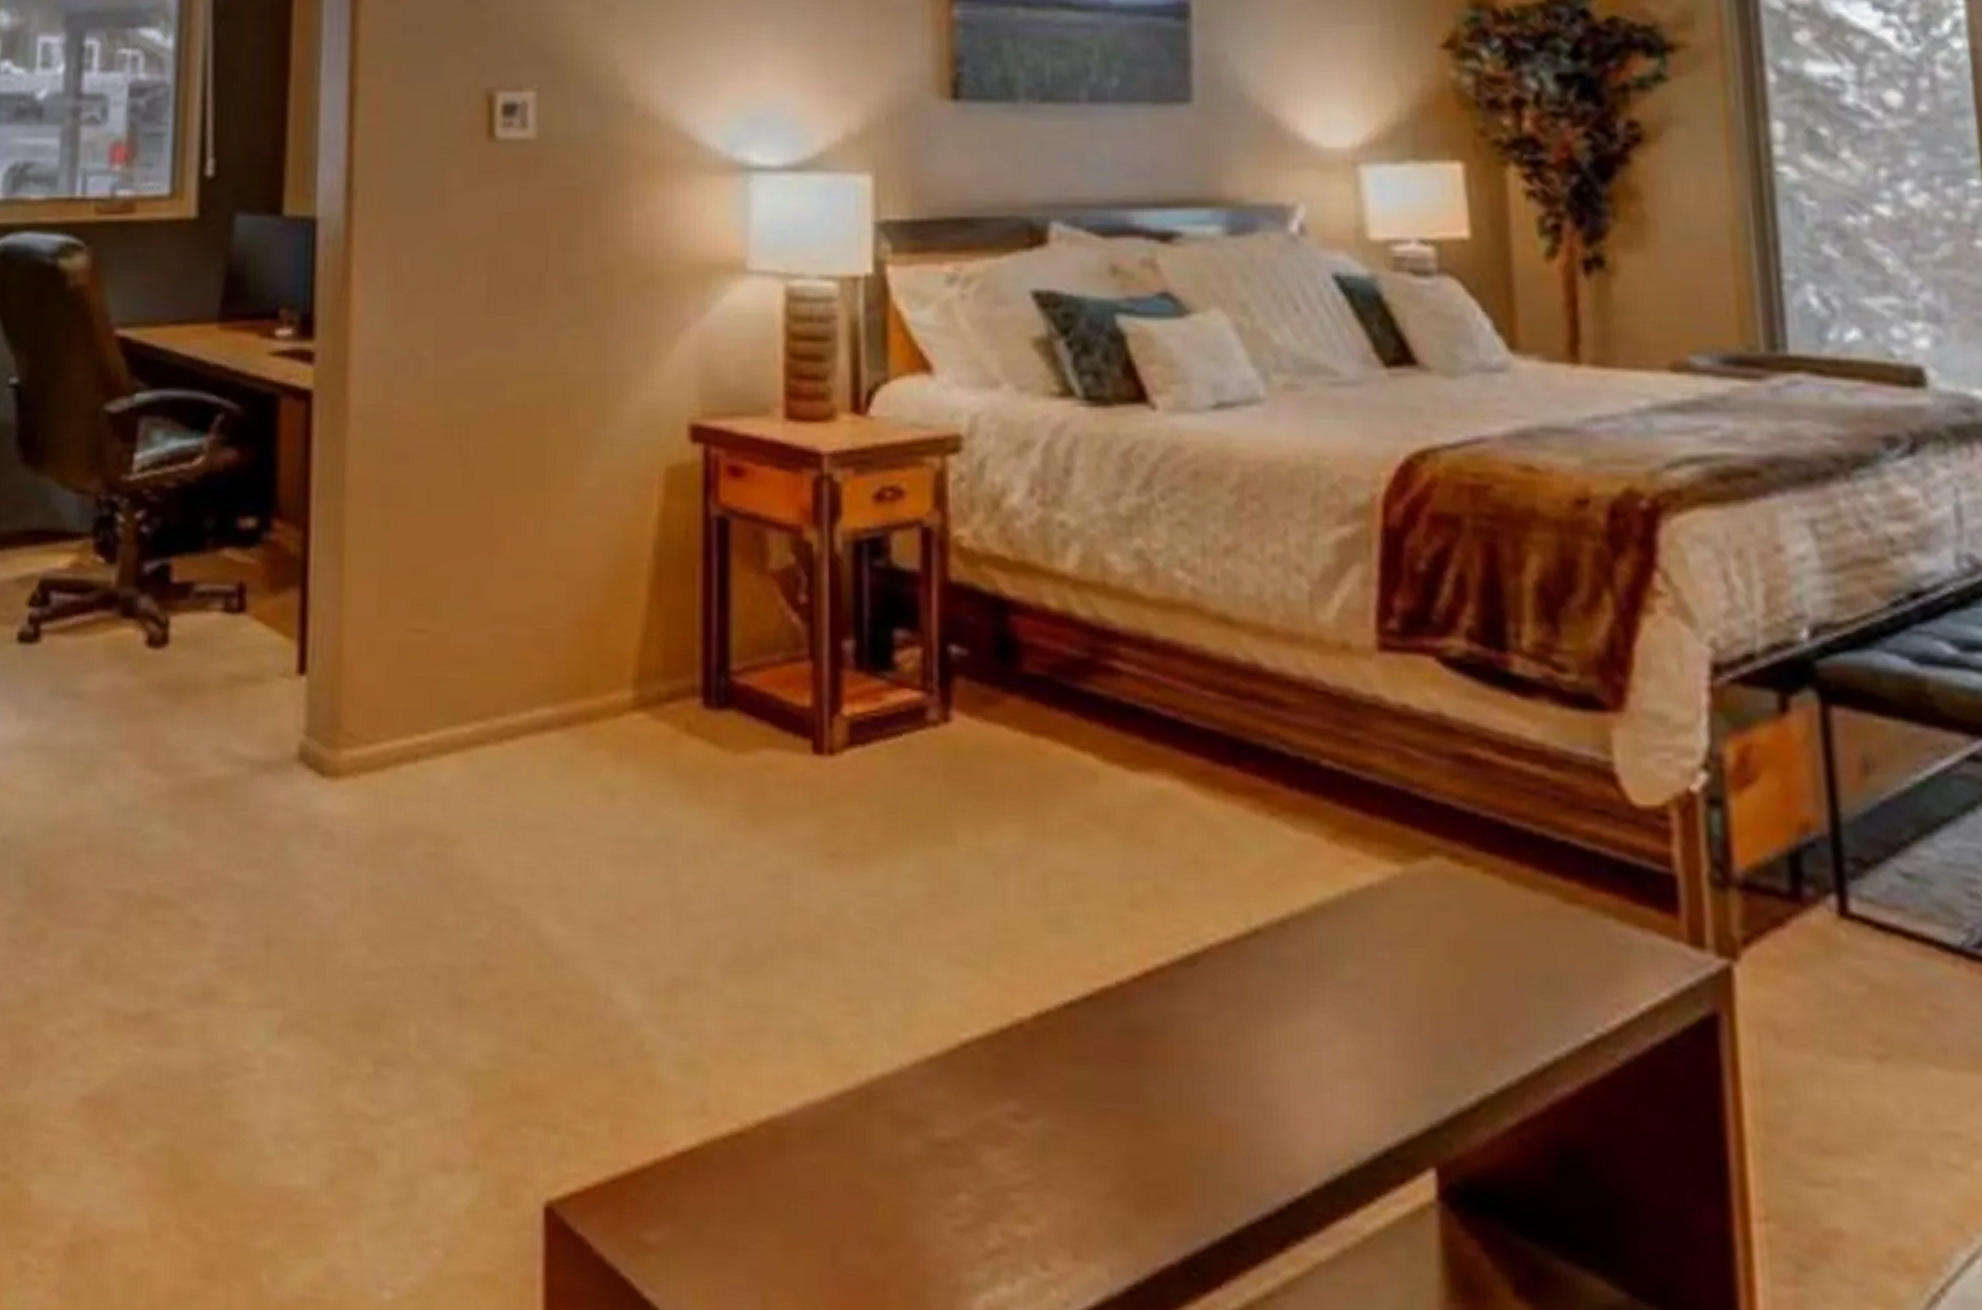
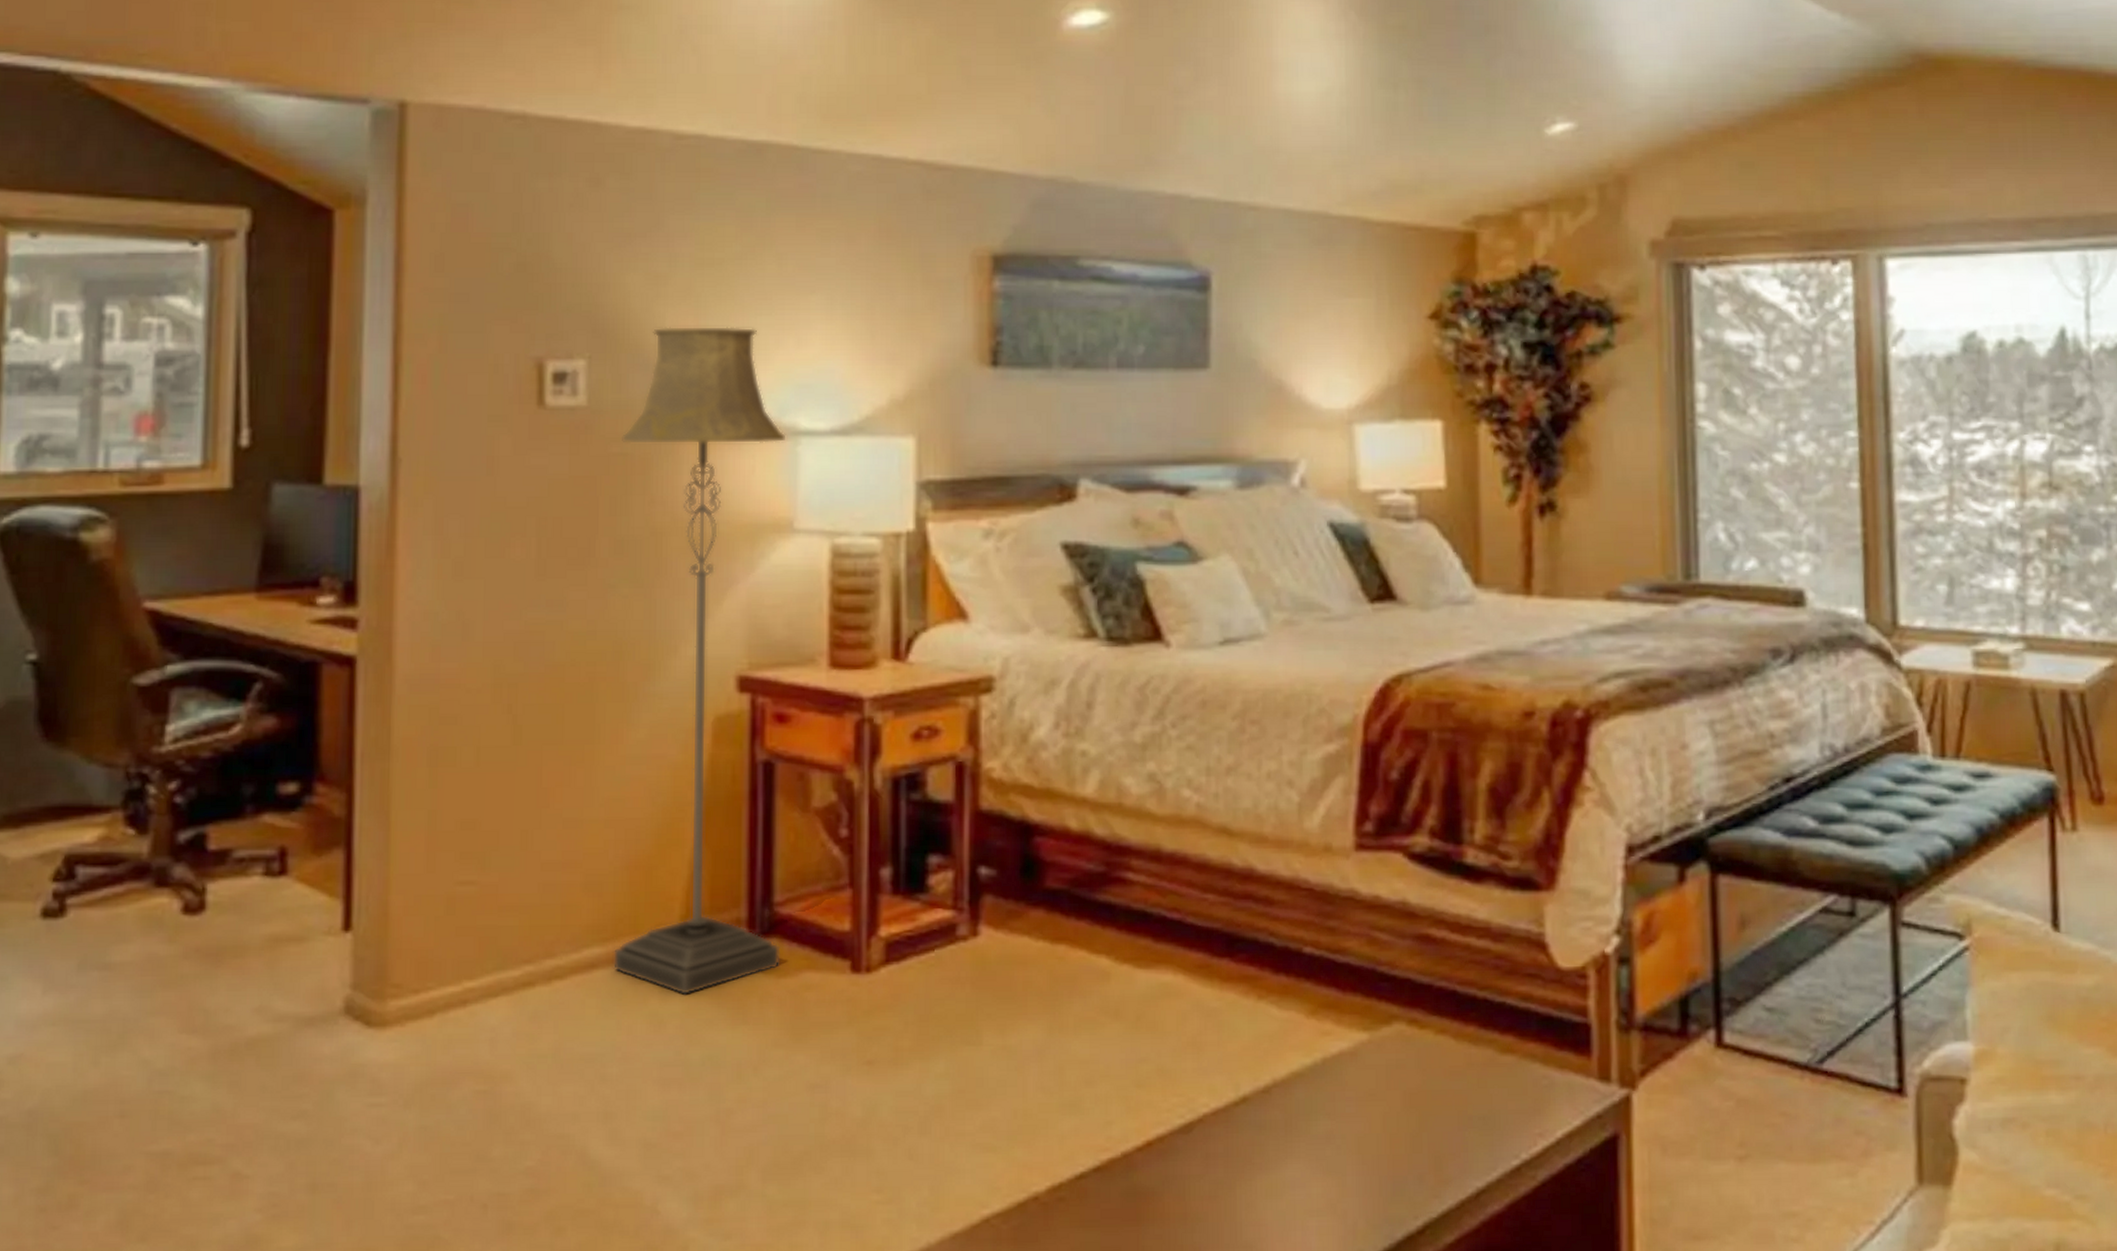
floor lamp: none [564,56,738,767] -> present [612,325,786,996]

